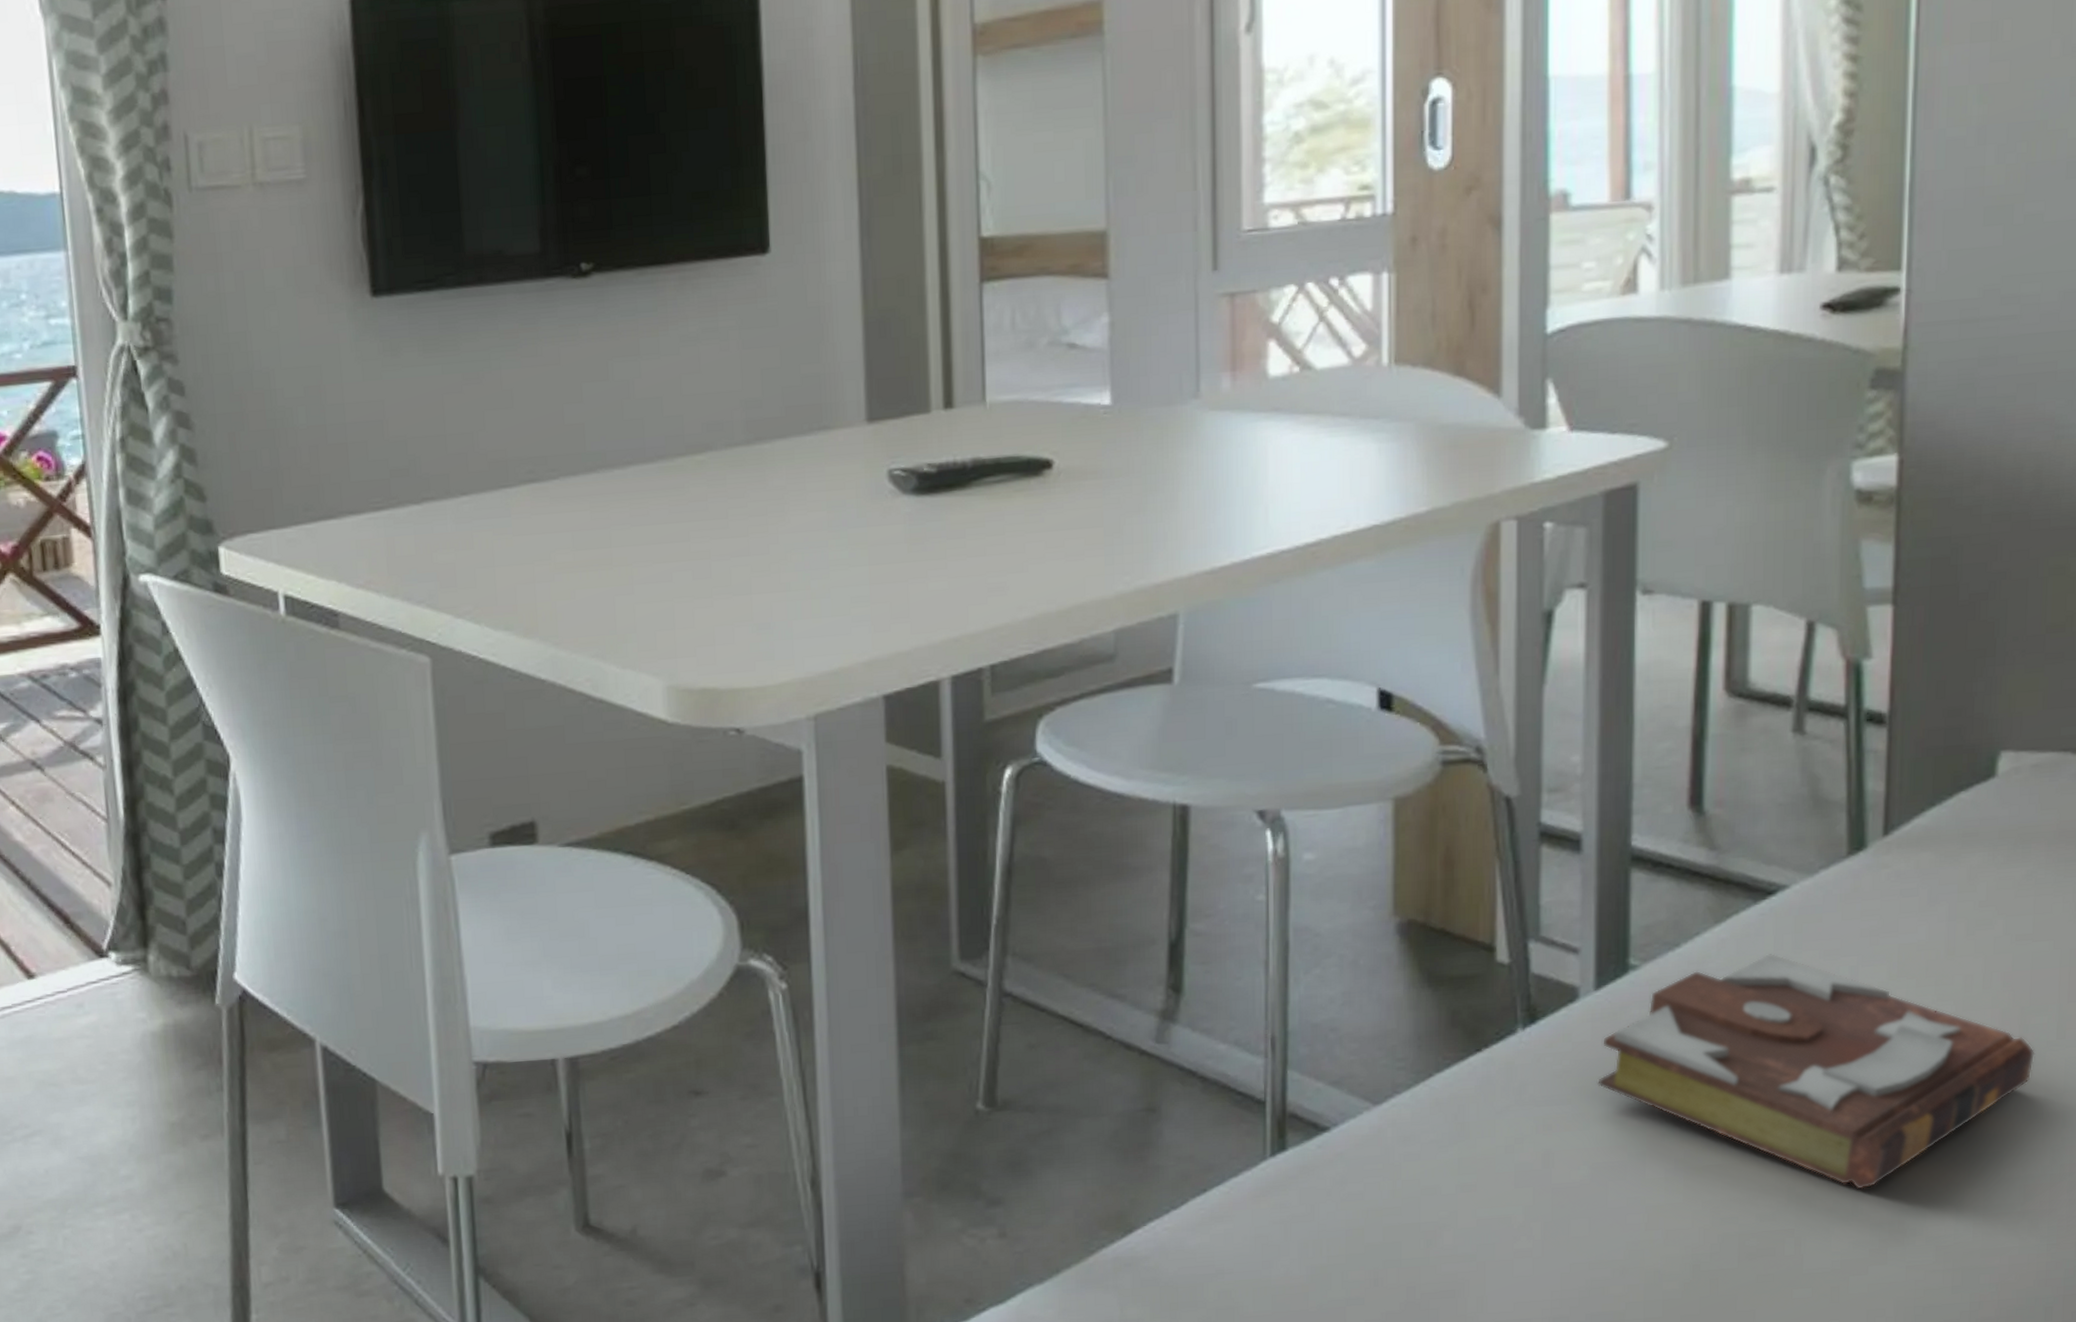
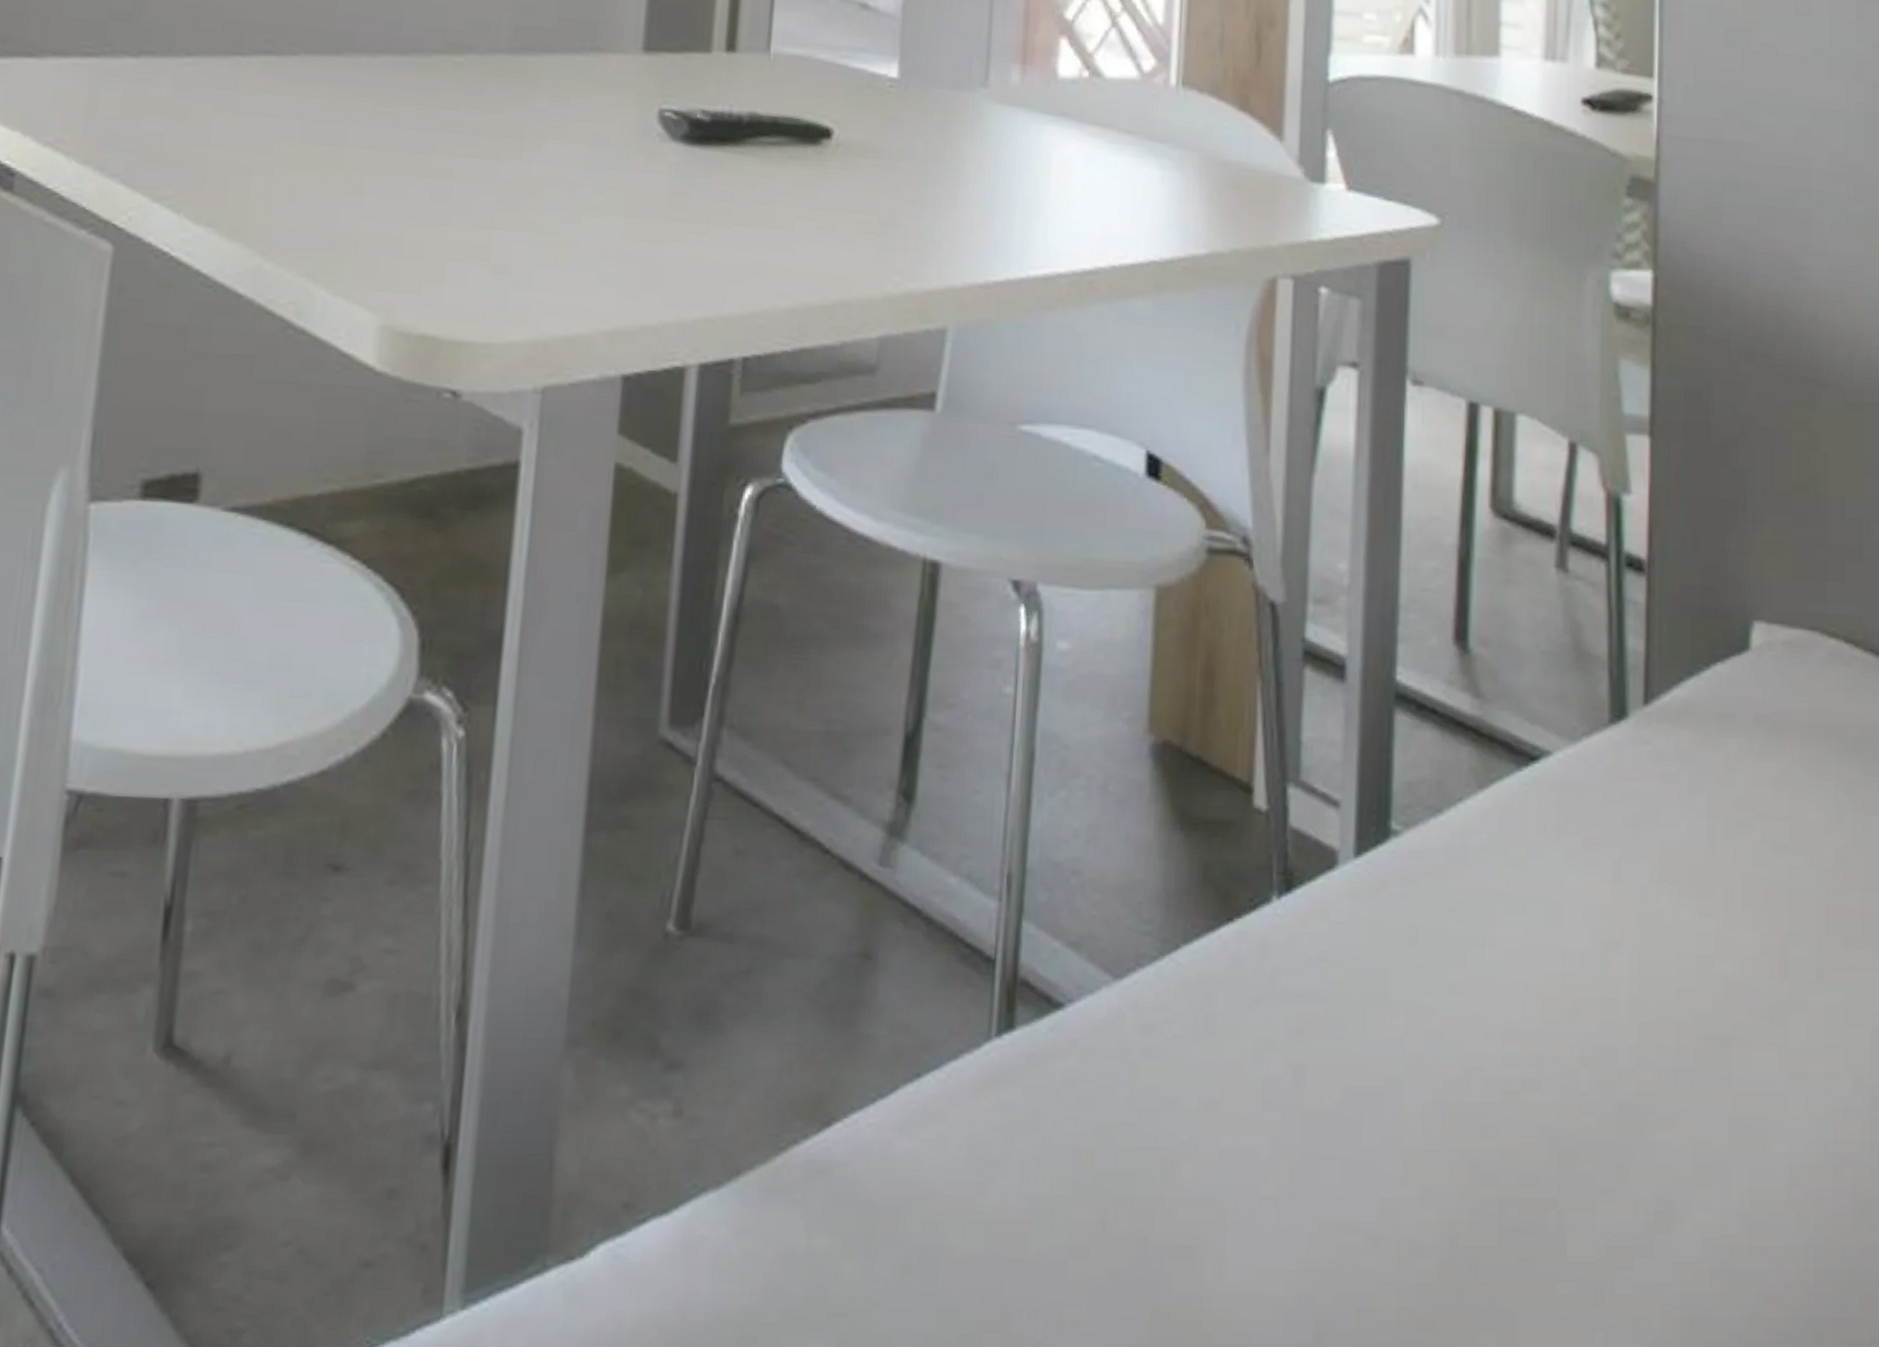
book: present [1597,953,2035,1189] -> none [1354,833,1796,1153]

